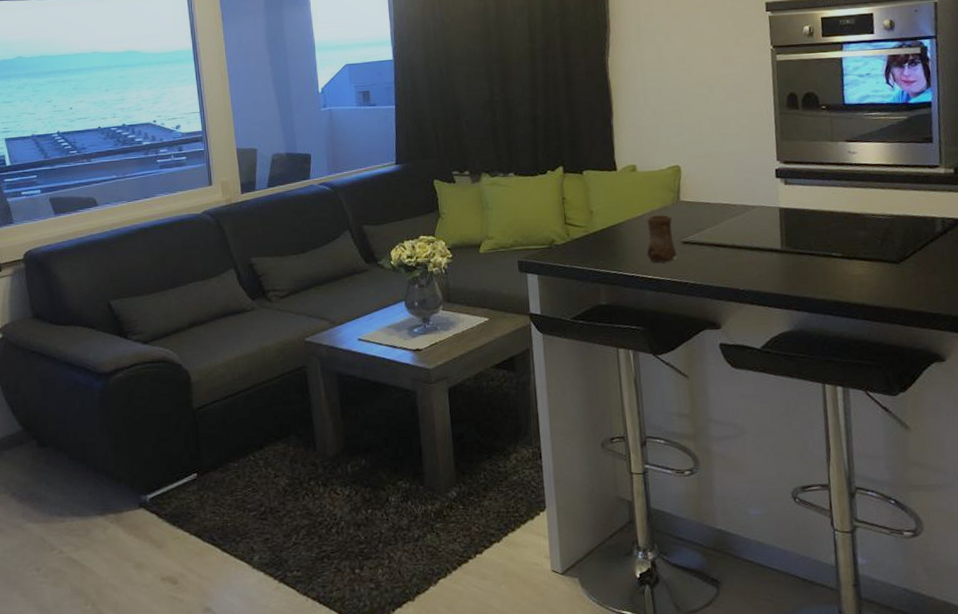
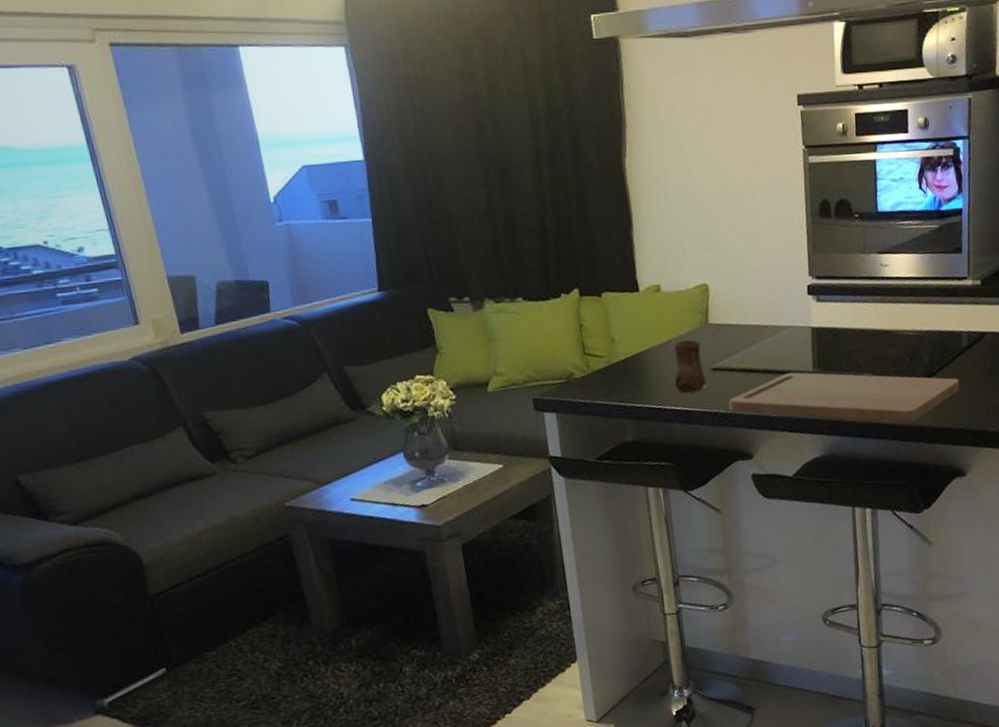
cutting board: none [698,248,935,303] -> present [729,372,960,422]

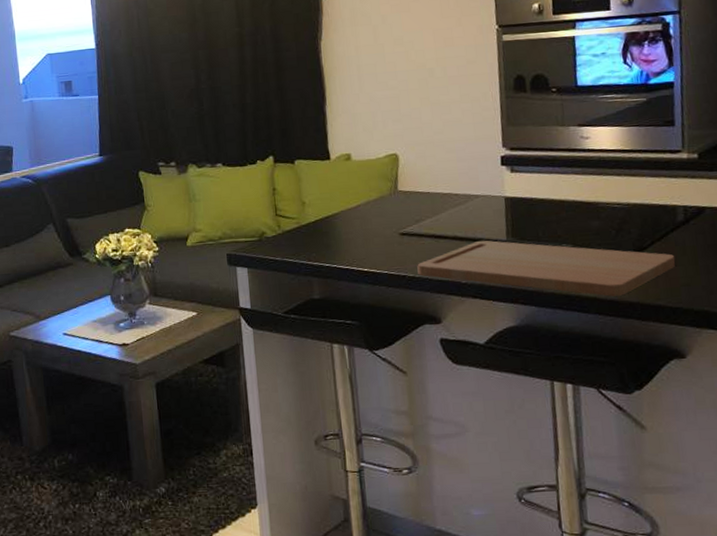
cup: present [673,339,707,393] -> none [362,205,395,255]

